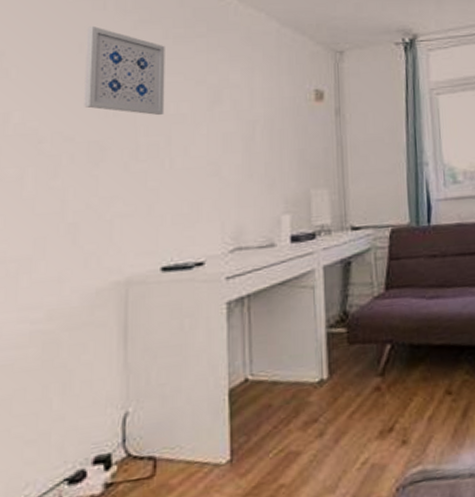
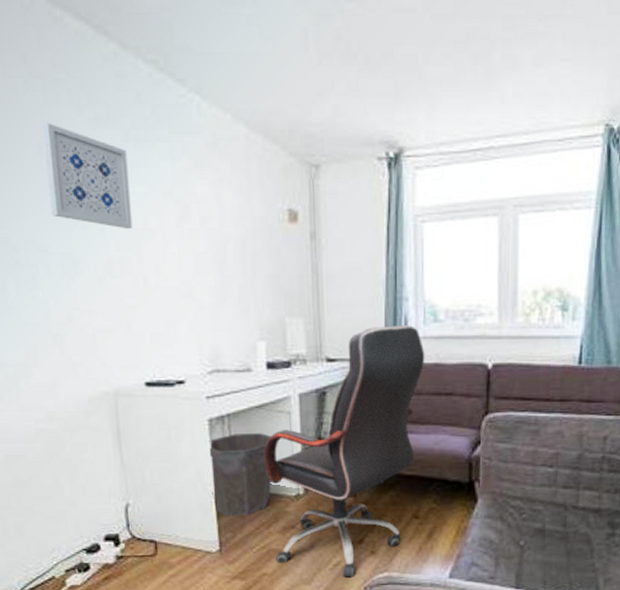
waste bin: none [225,312,294,416] -> present [208,433,271,516]
office chair: none [285,188,448,479] -> present [264,325,425,577]

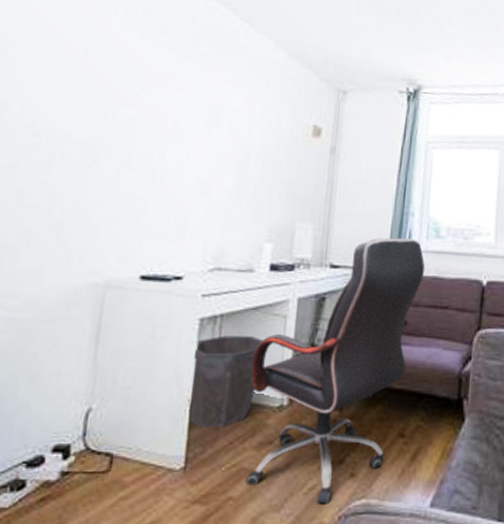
wall art: present [42,124,133,230] -> none [83,28,171,128]

